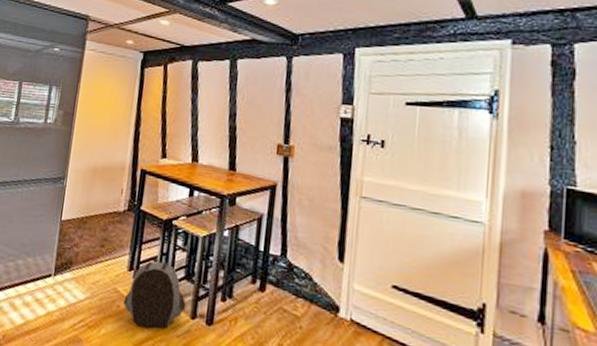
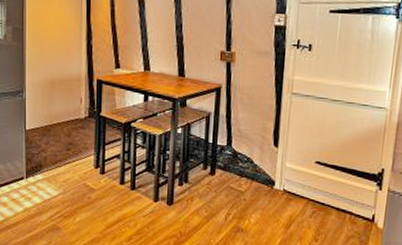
backpack: present [122,261,186,329] -> none [93,158,149,212]

